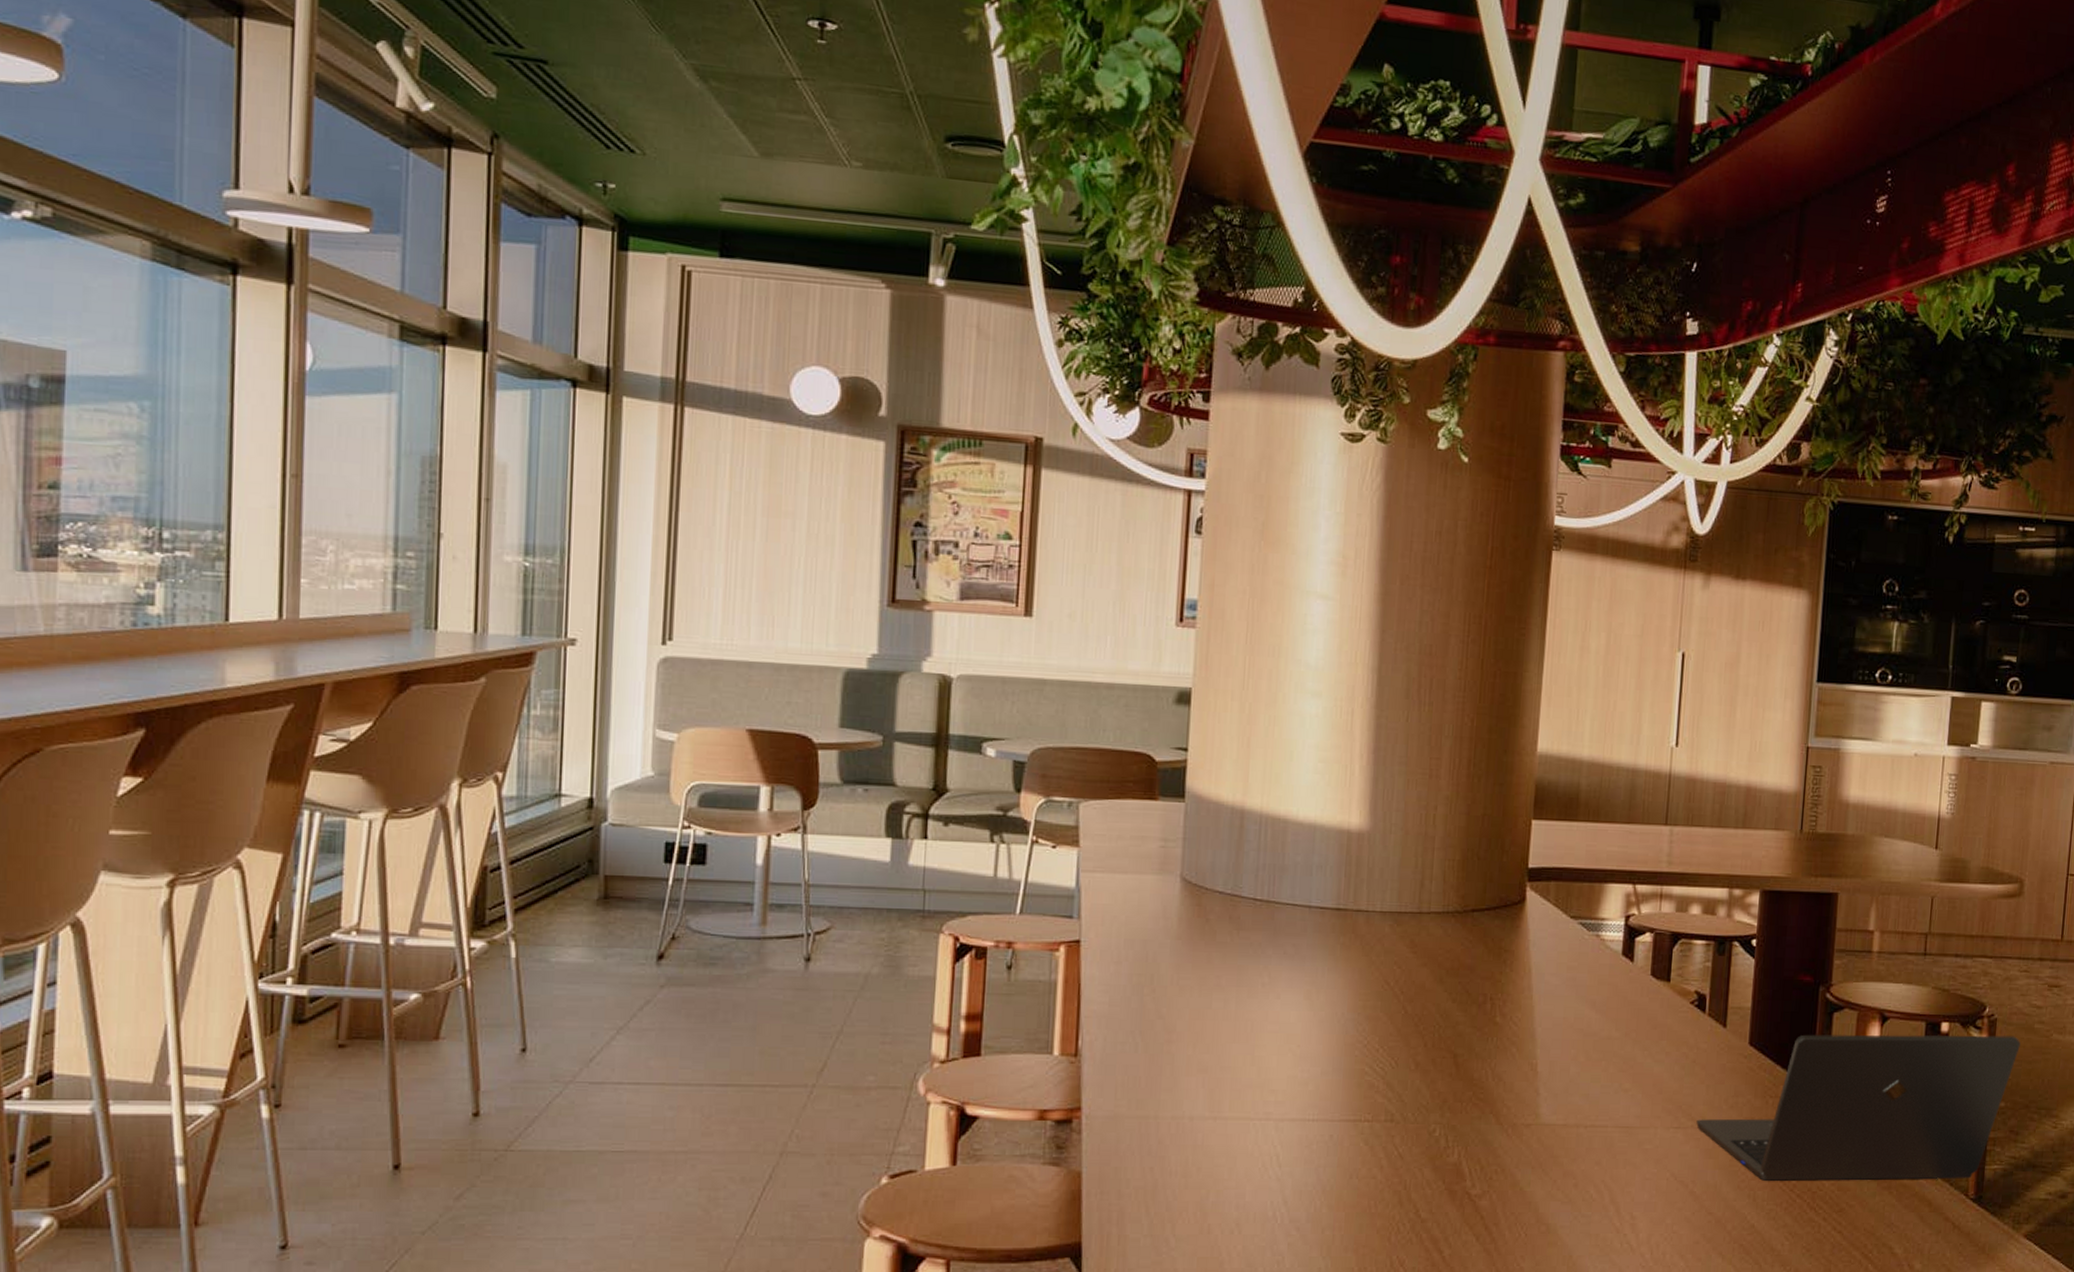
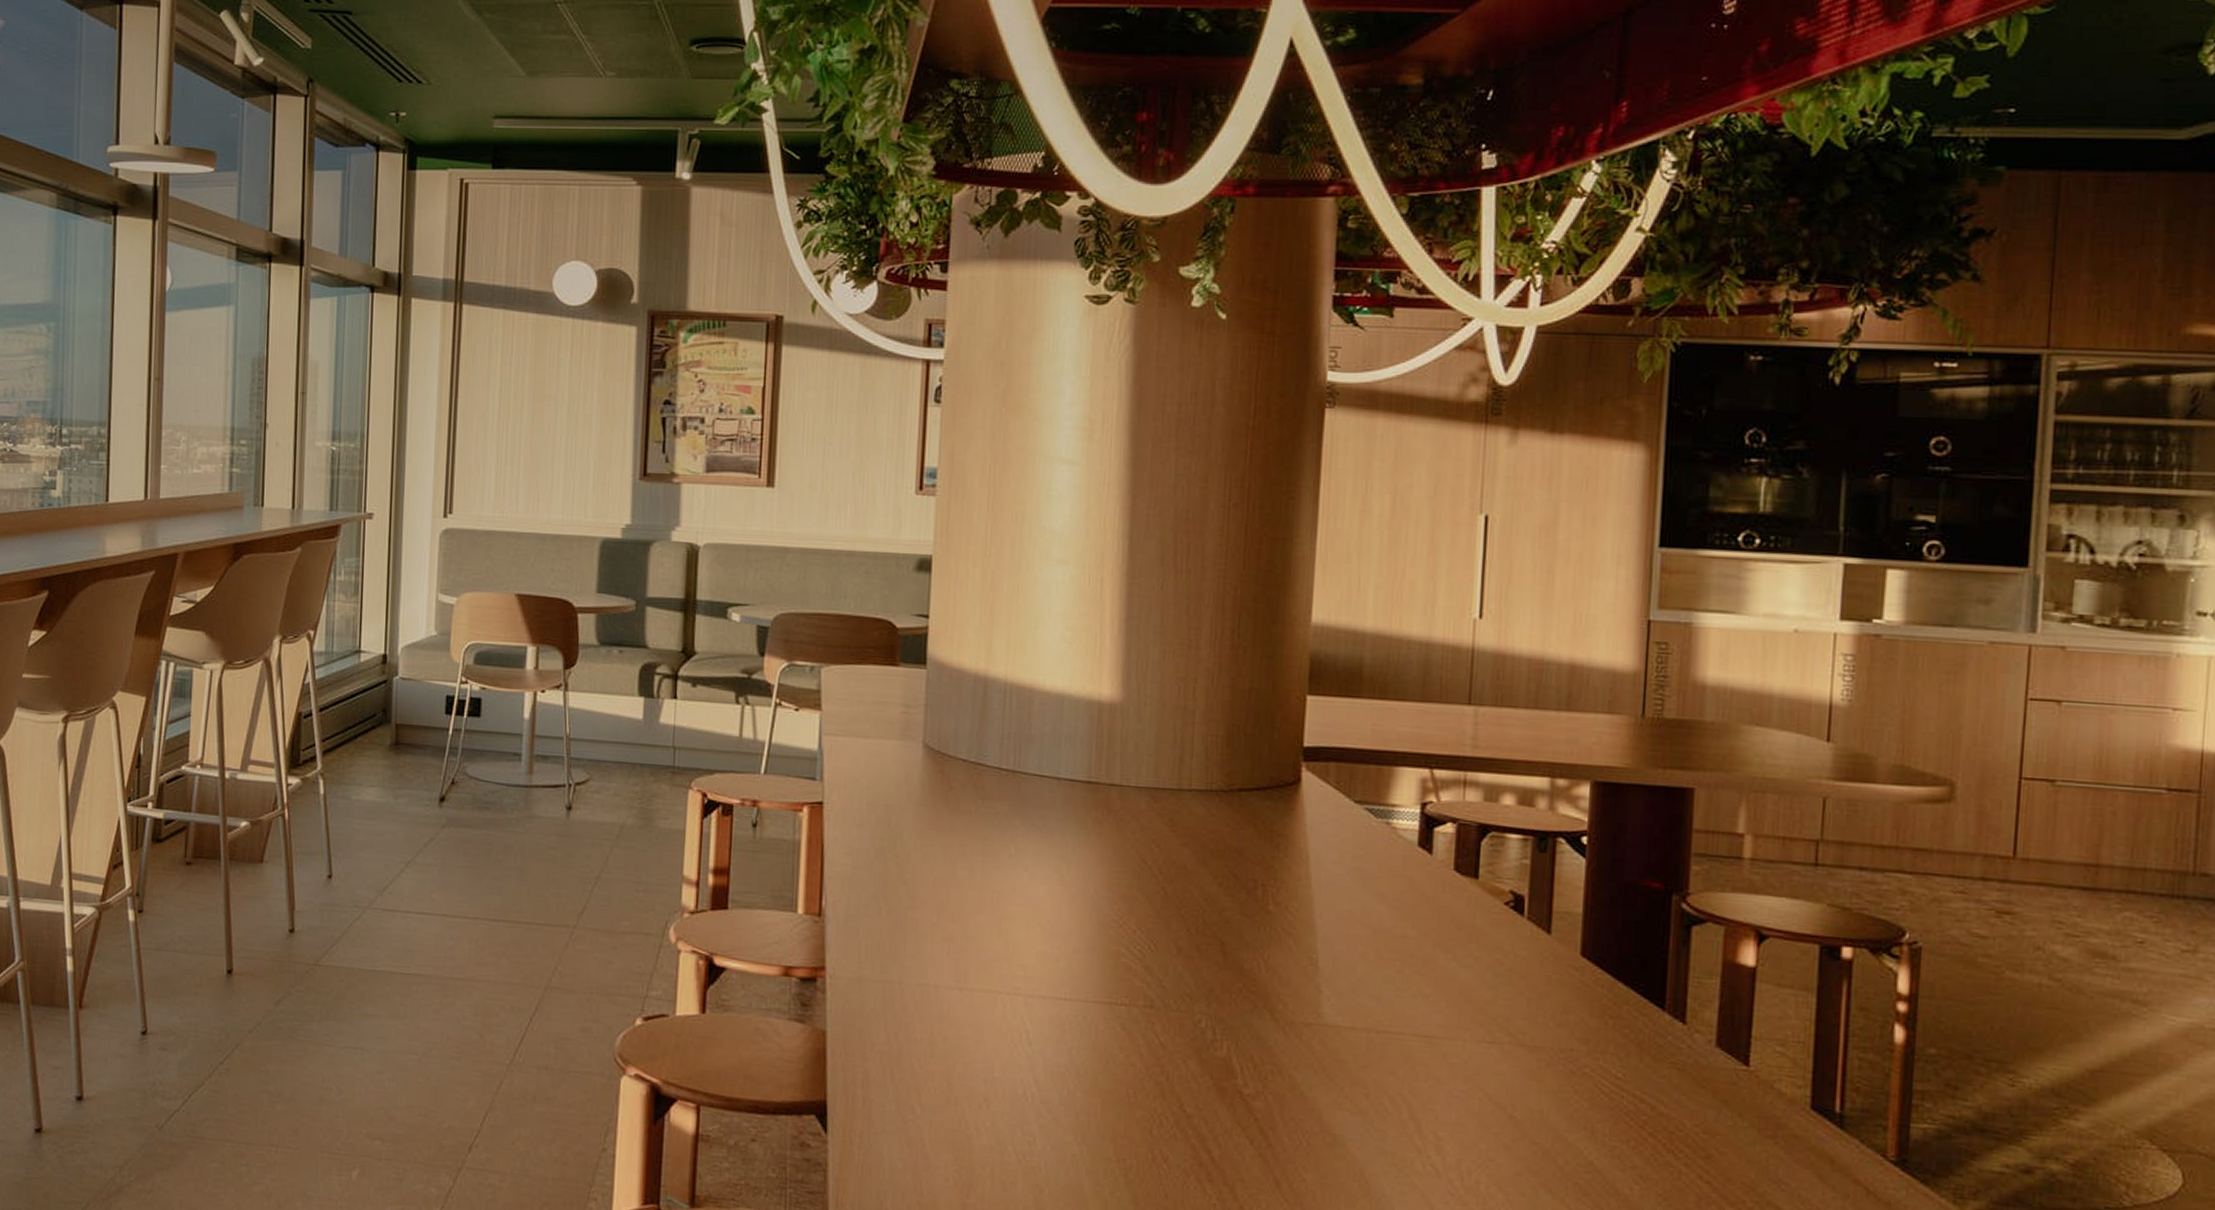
laptop: present [1696,1034,2020,1181] -> none [1515,948,1957,1137]

